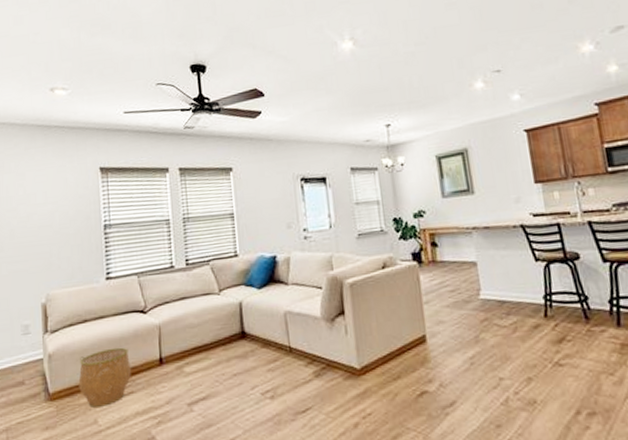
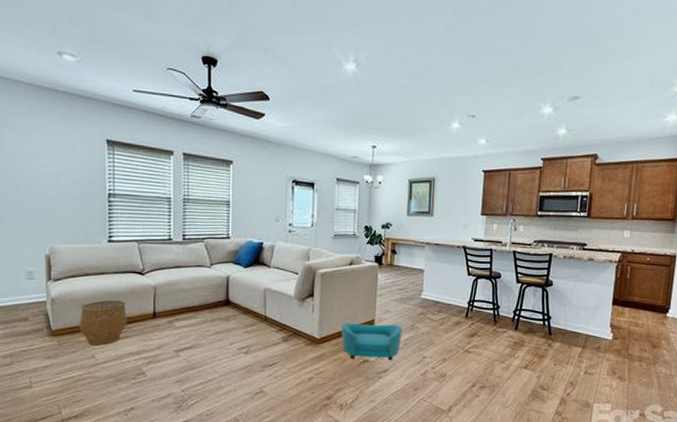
dog bed: none [384,338,466,391] -> present [341,323,403,361]

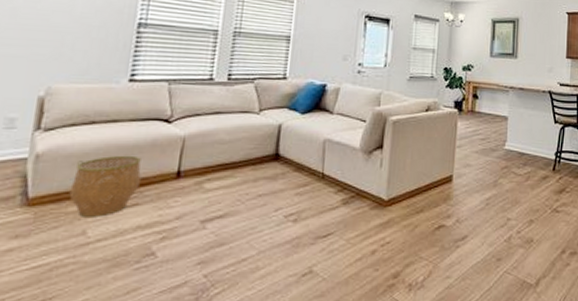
dog bed: present [341,323,403,361] -> none [413,180,484,225]

